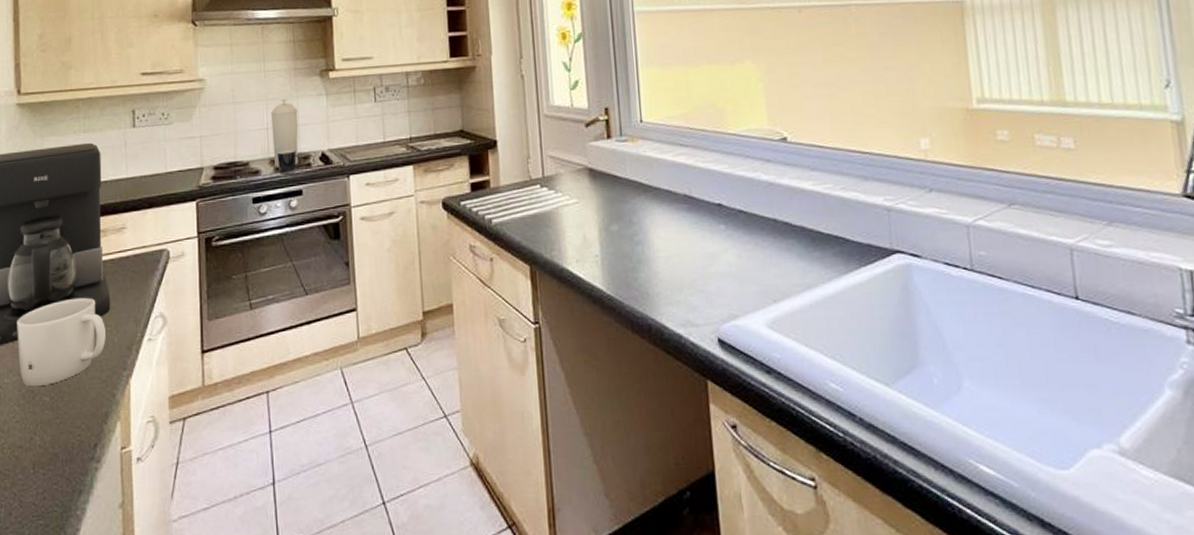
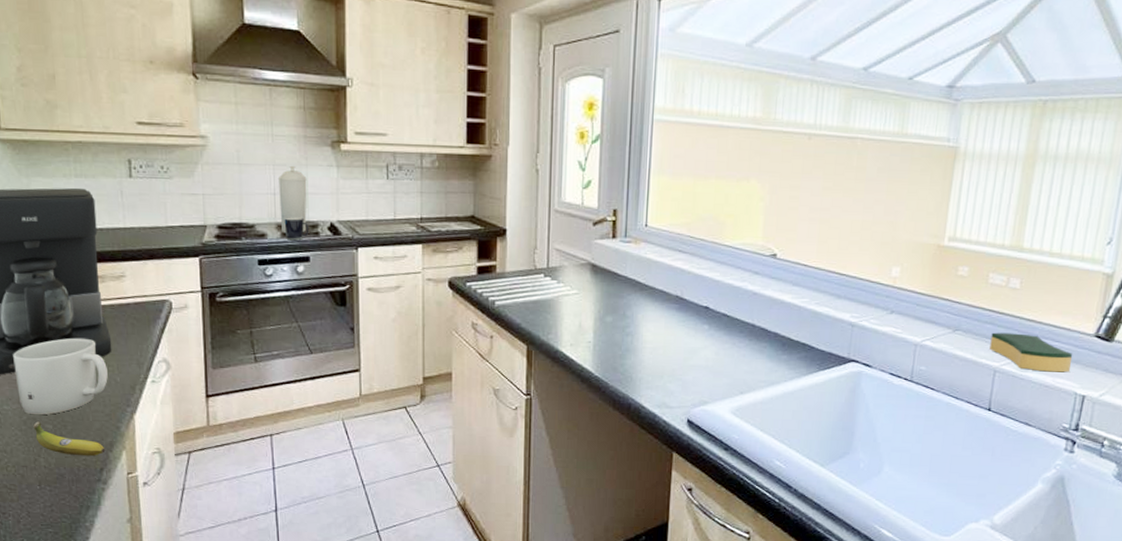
fruit: none [31,394,100,431] -> present [33,421,106,456]
sponge: none [1055,201,1164,245] -> present [989,332,1073,373]

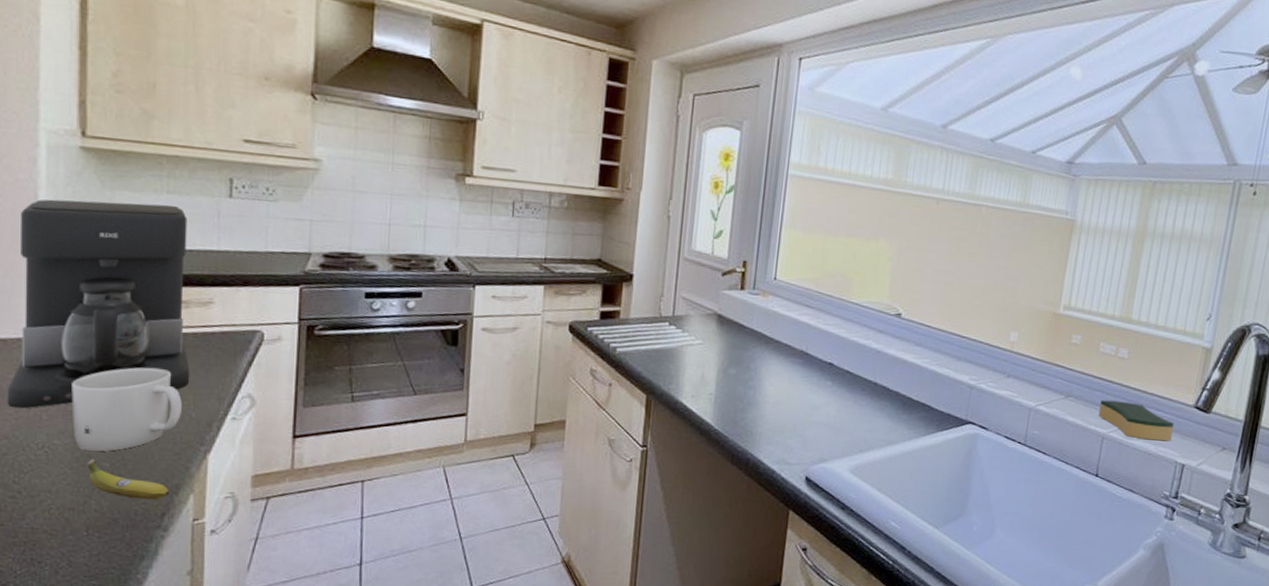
canister: present [277,165,307,234] -> none [393,196,426,267]
mug: present [284,217,309,241] -> none [397,249,425,275]

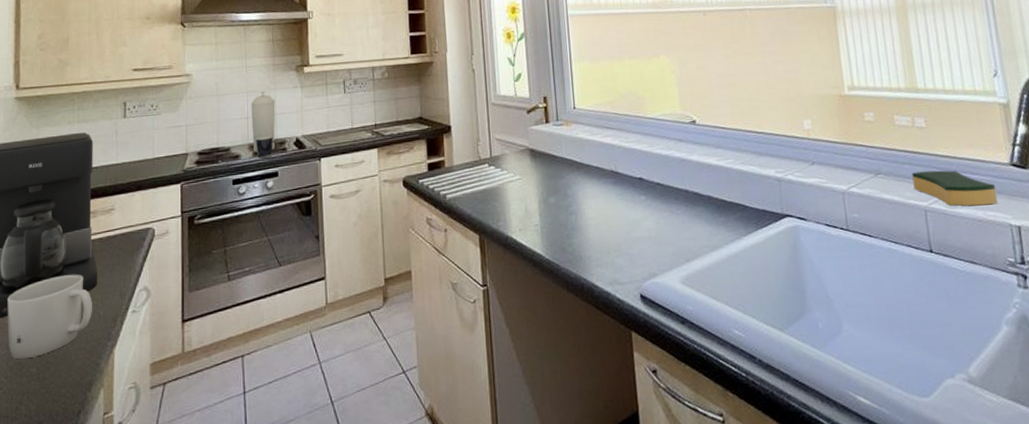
fruit: present [87,459,170,500] -> none [19,366,84,399]
canister: none [393,196,426,267] -> present [250,91,276,153]
mug: none [397,249,425,275] -> present [256,136,278,159]

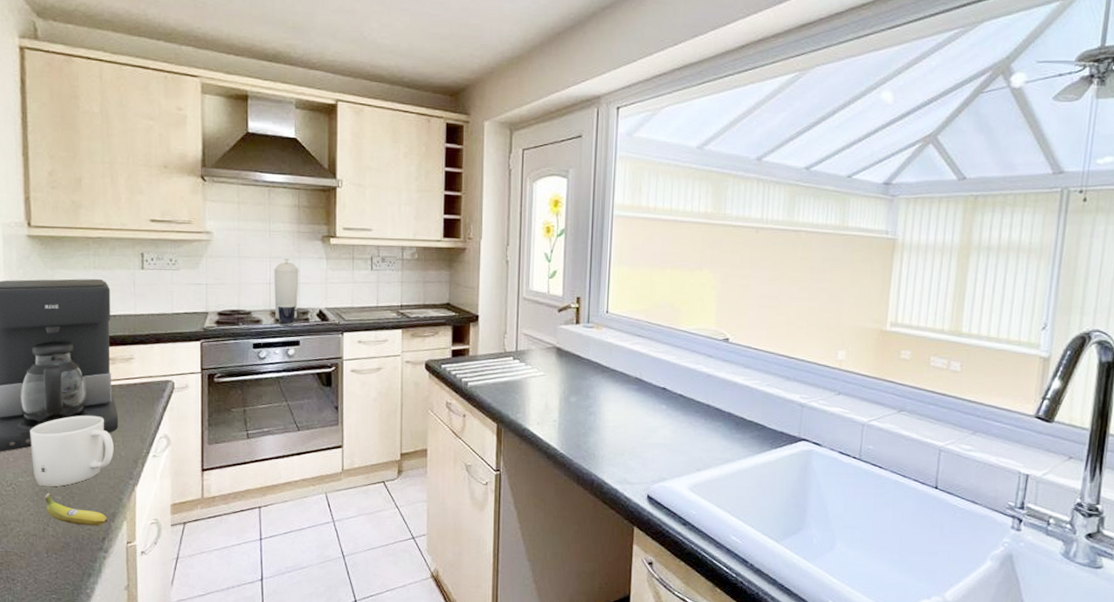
fruit: none [19,366,84,399] -> present [44,493,108,526]
sponge: present [912,170,997,206] -> none [934,413,1015,452]

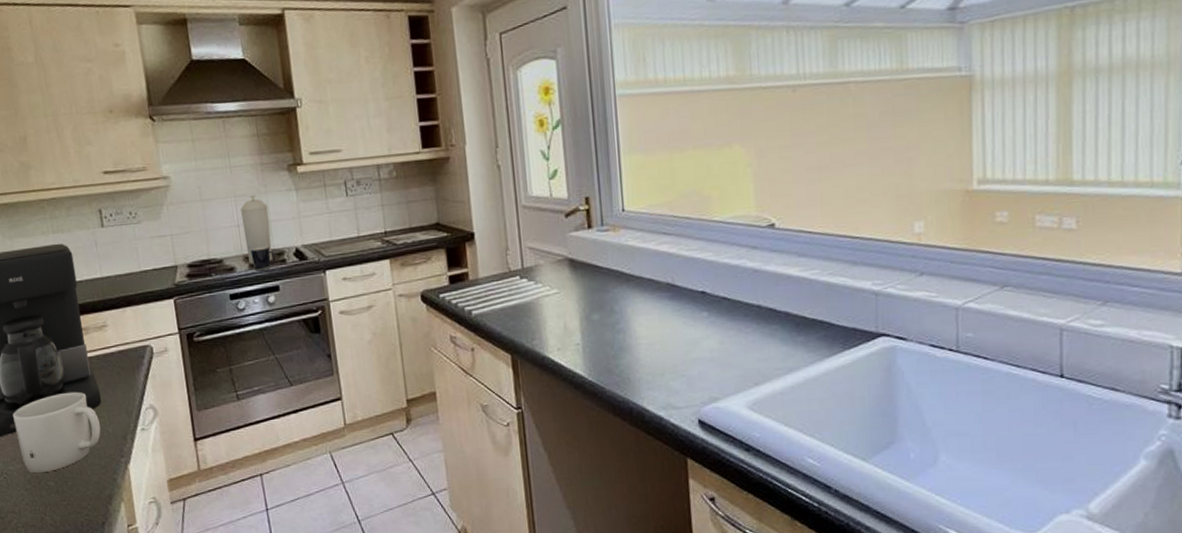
fruit: present [44,493,108,526] -> none [37,479,105,511]

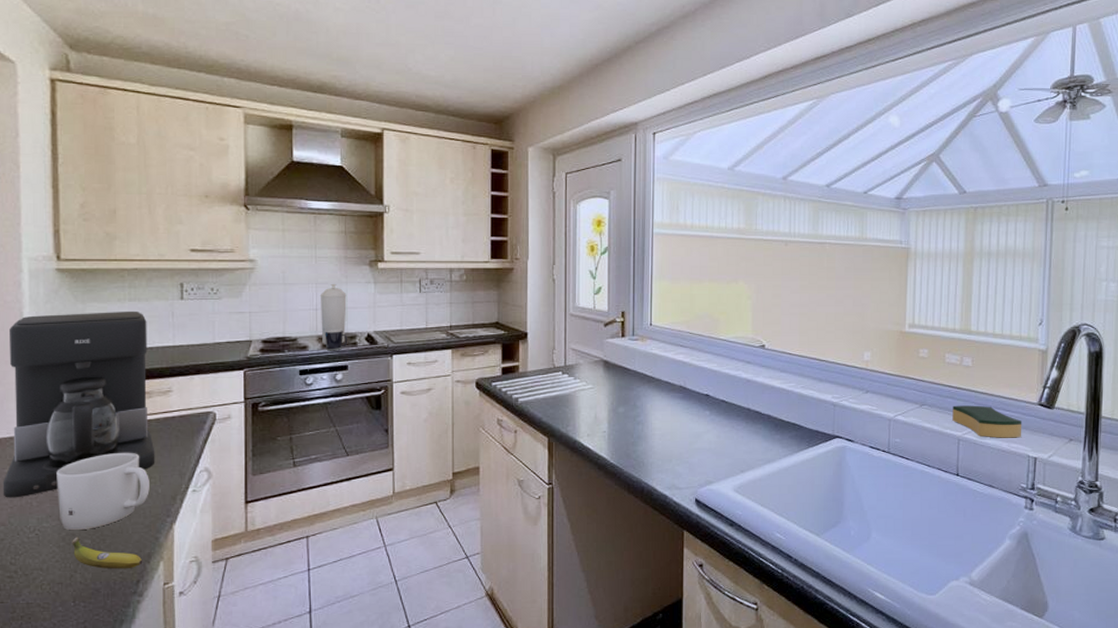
fruit: none [37,479,105,511] -> present [72,537,143,569]
sponge: none [1050,281,1160,325] -> present [952,405,1022,438]

